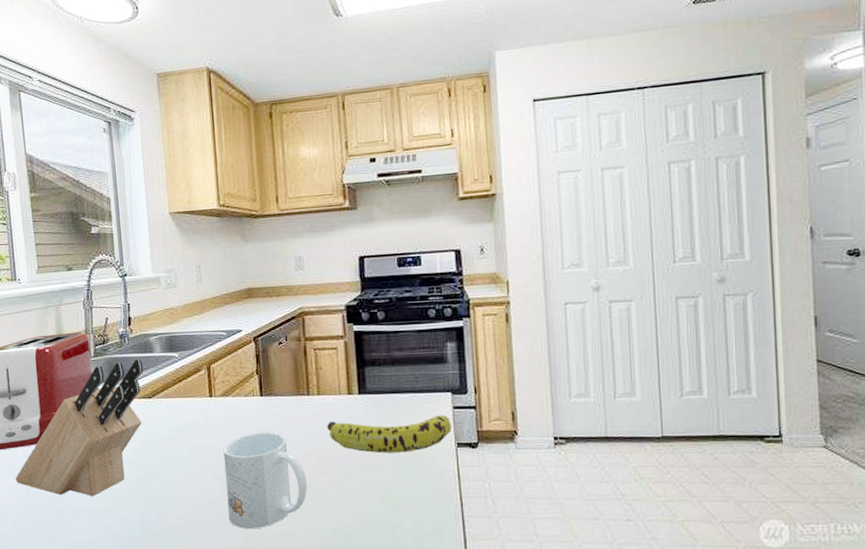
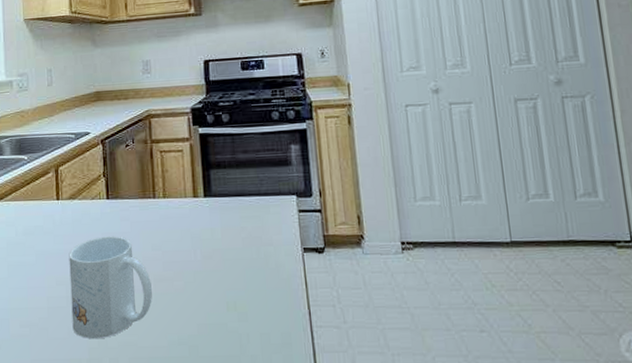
fruit: present [327,414,452,453] -> none [173,218,298,259]

